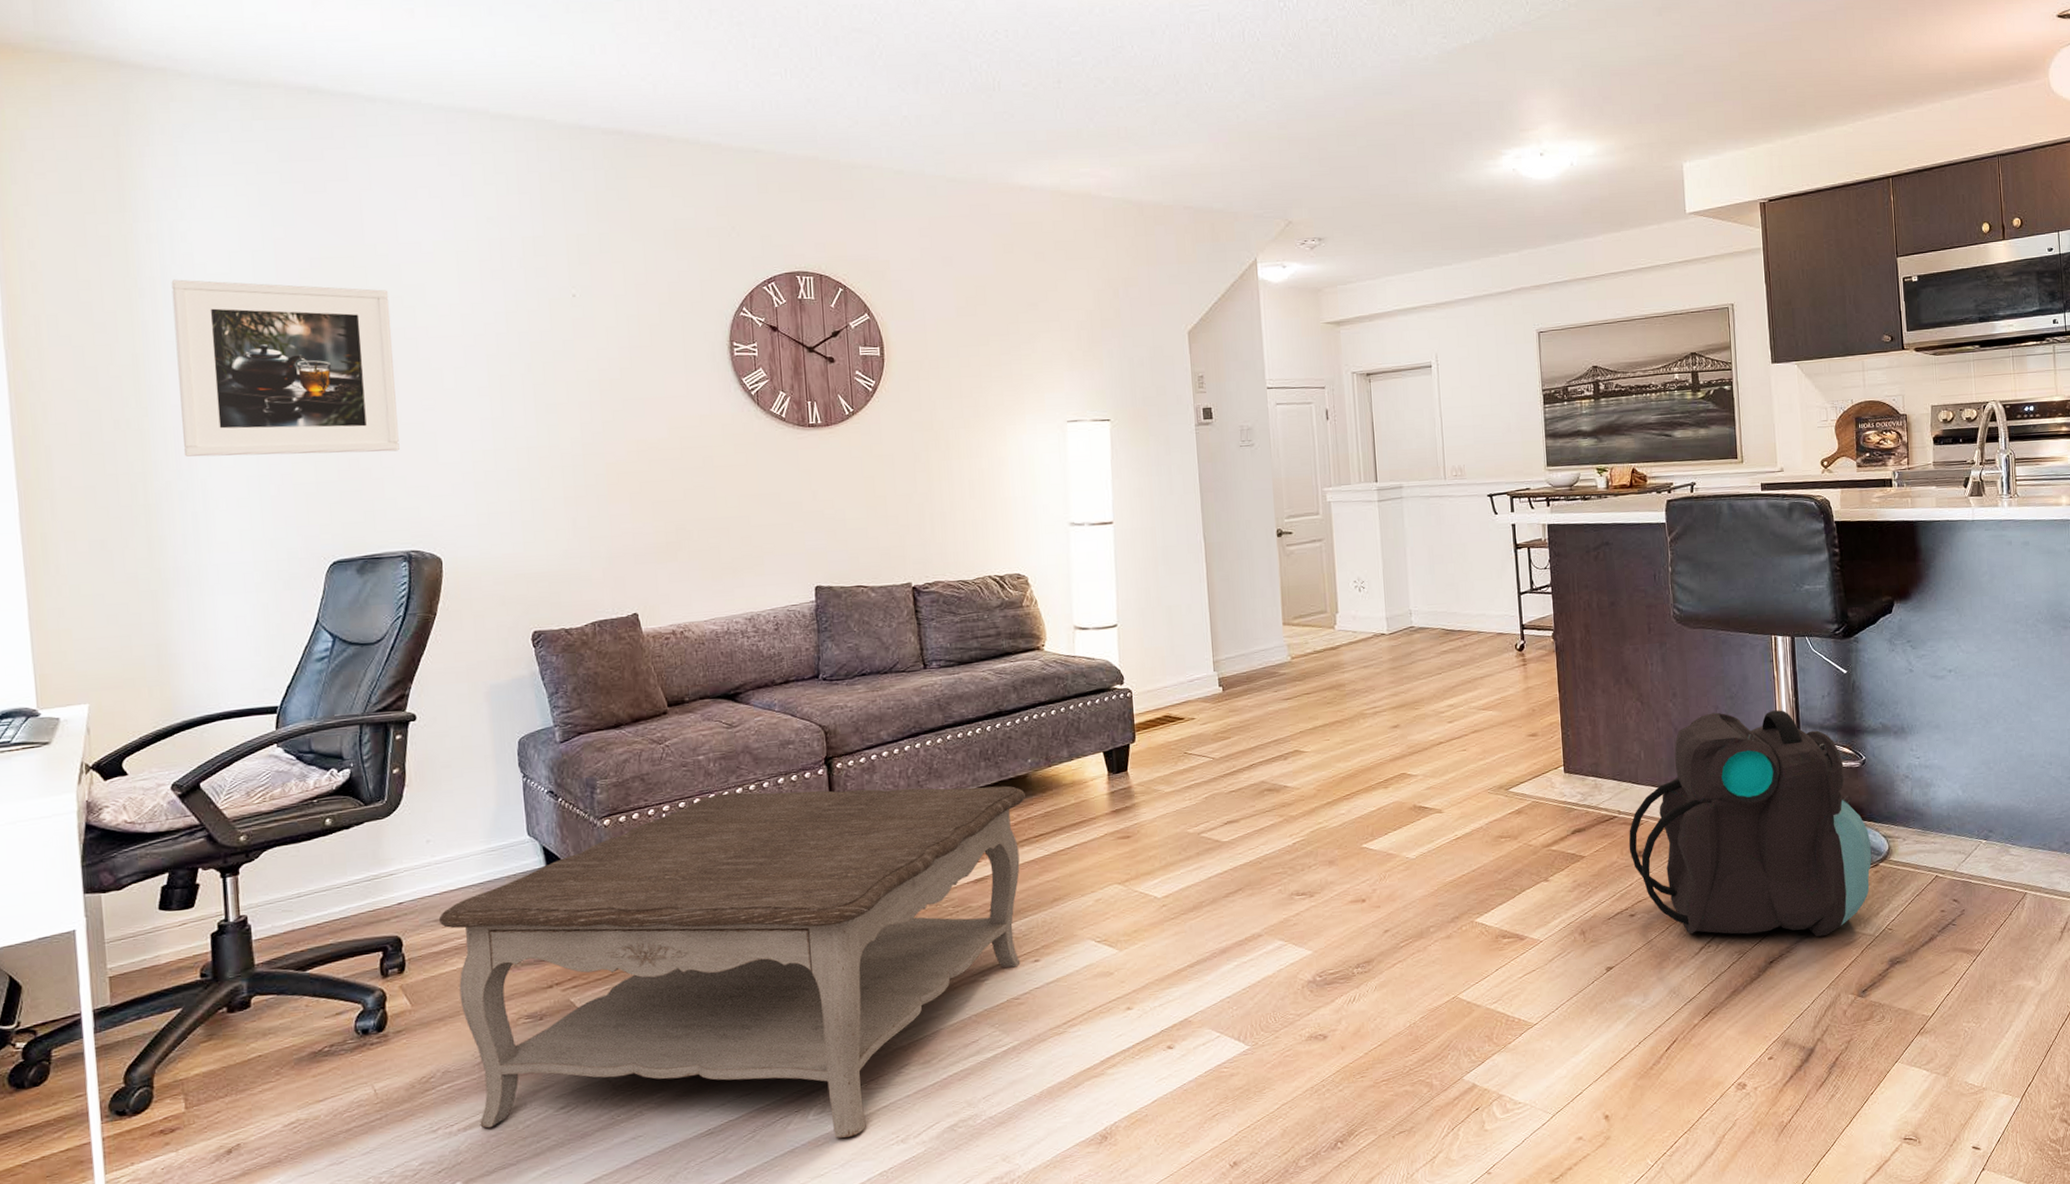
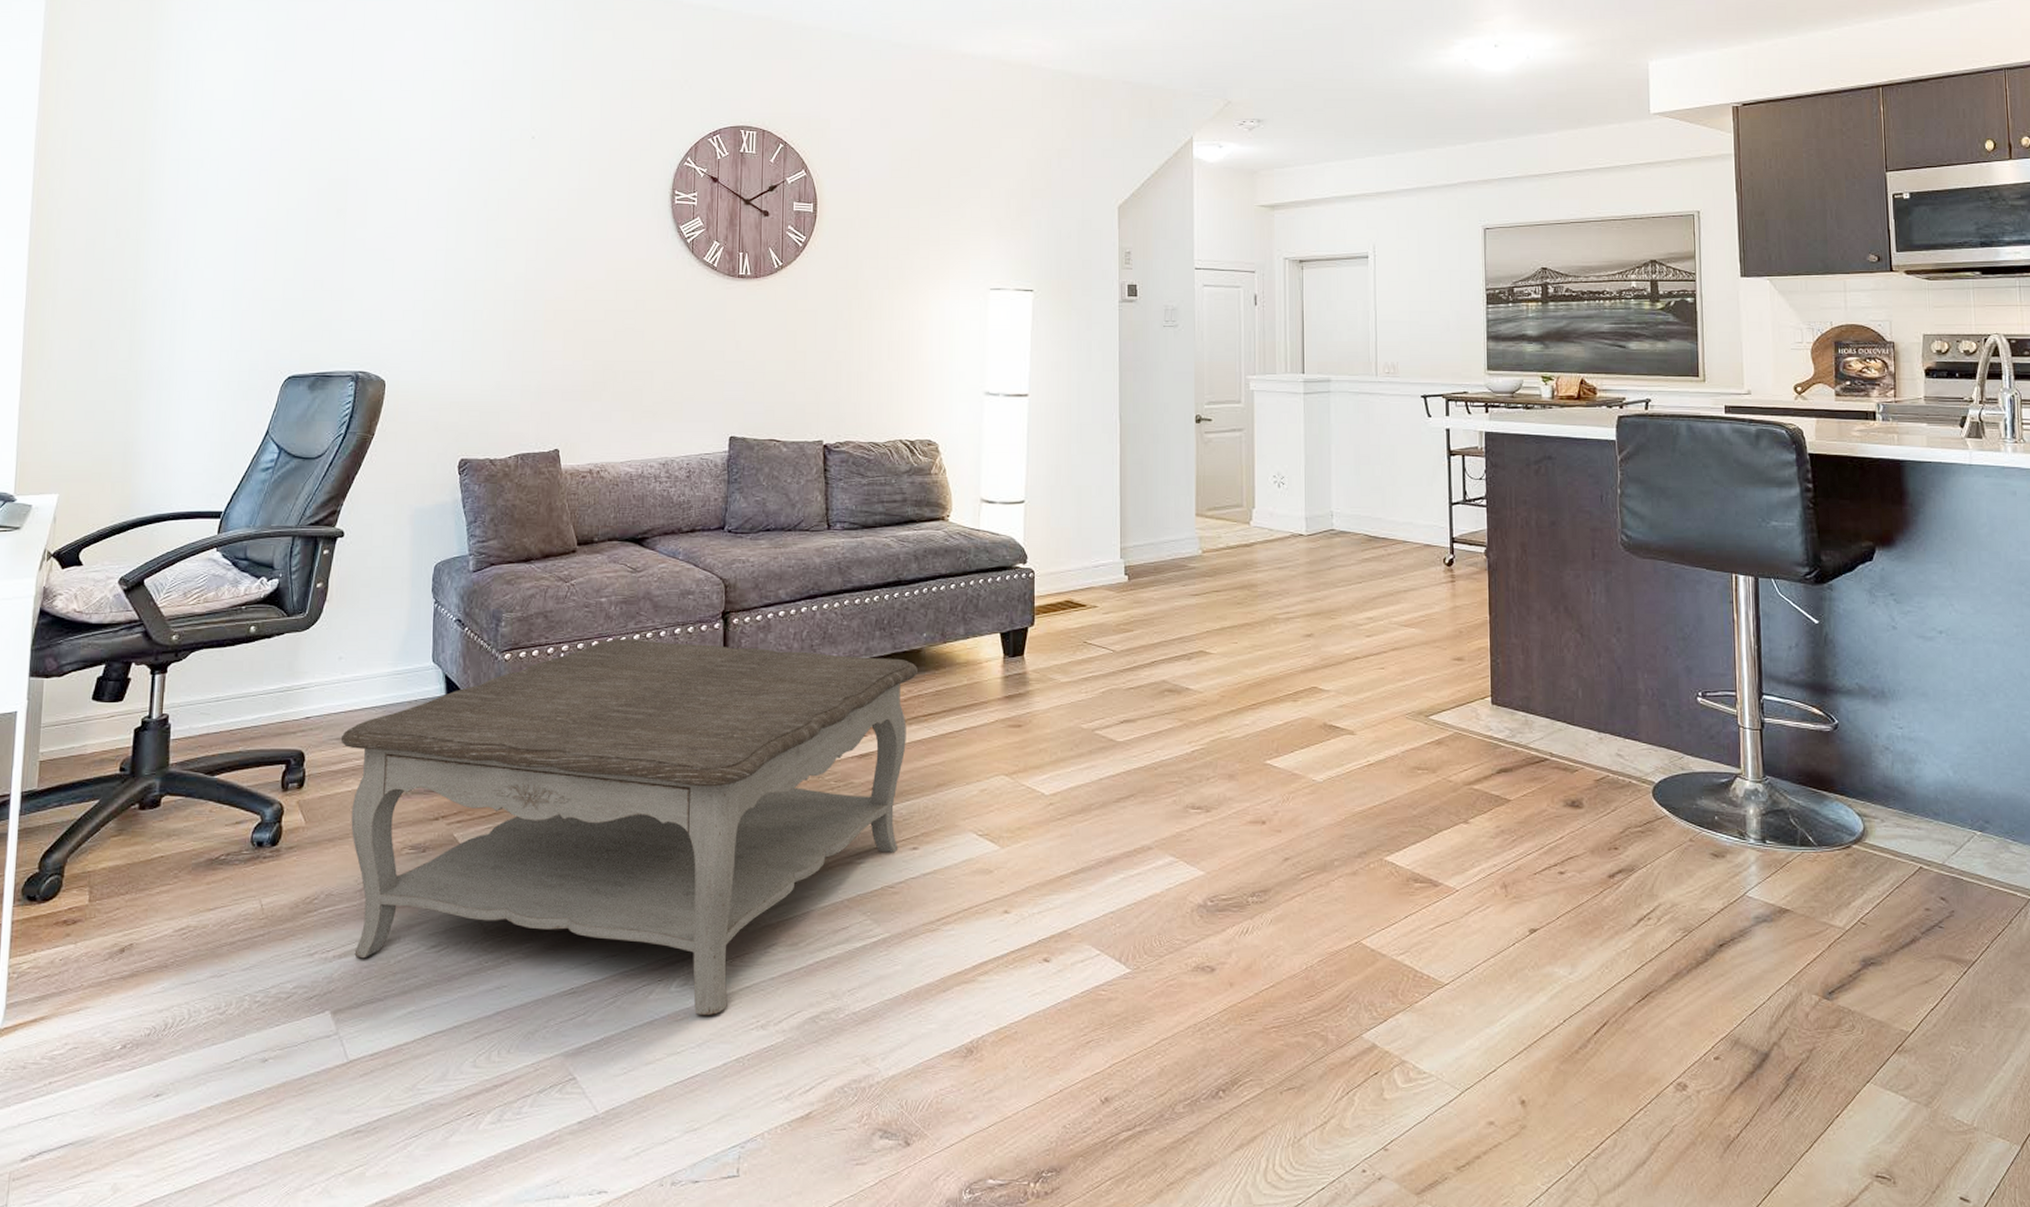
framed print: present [171,279,400,457] -> none [173,103,368,275]
backpack: present [1628,710,1872,937] -> none [1561,654,1844,923]

